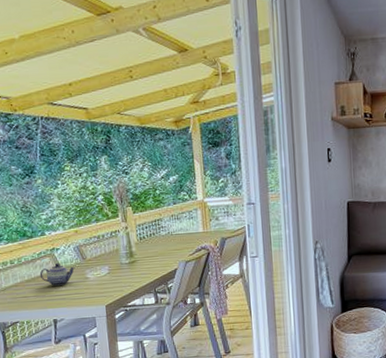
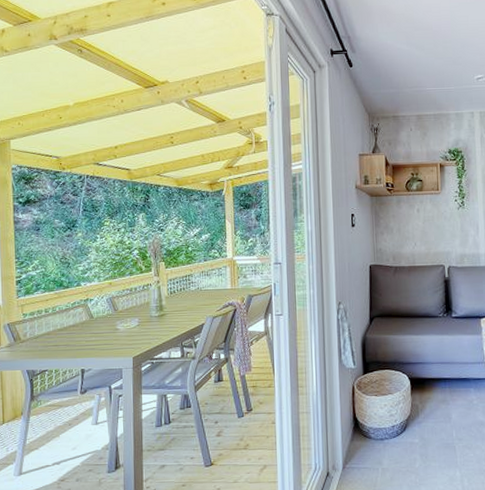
teapot: present [39,263,76,287] -> none [72,313,107,337]

